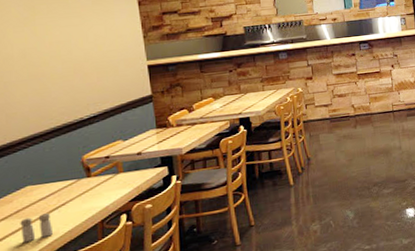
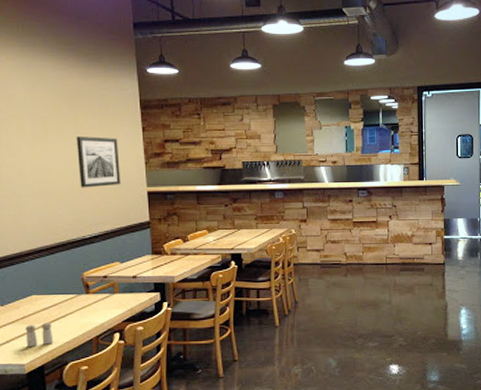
wall art: none [67,14,119,69] -> present [76,137,121,188]

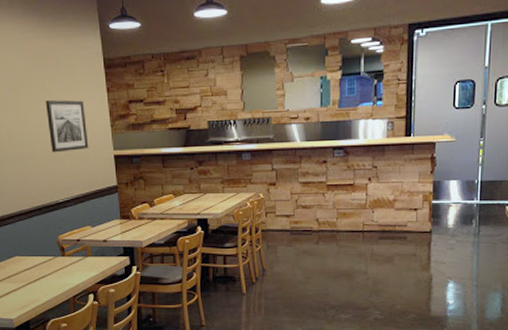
salt and pepper shaker: present [25,323,54,348] -> none [11,282,37,304]

